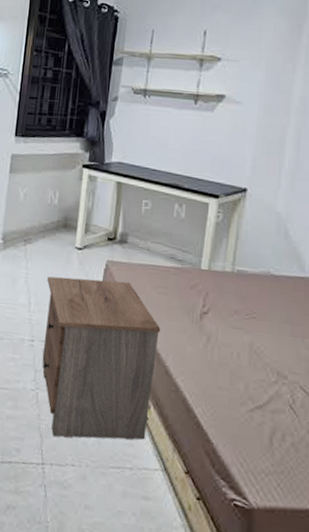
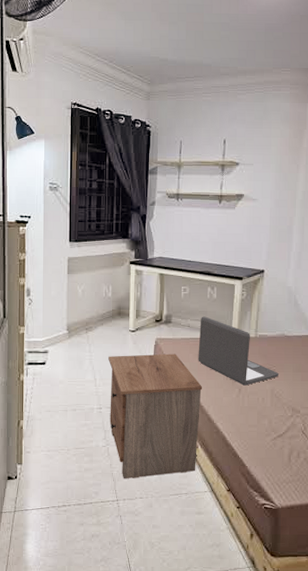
laptop: none [157,239,262,334] -> present [198,316,280,386]

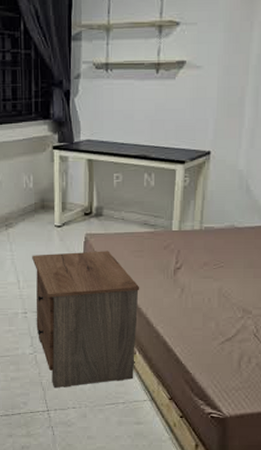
laptop: present [198,316,280,386] -> none [134,207,228,285]

